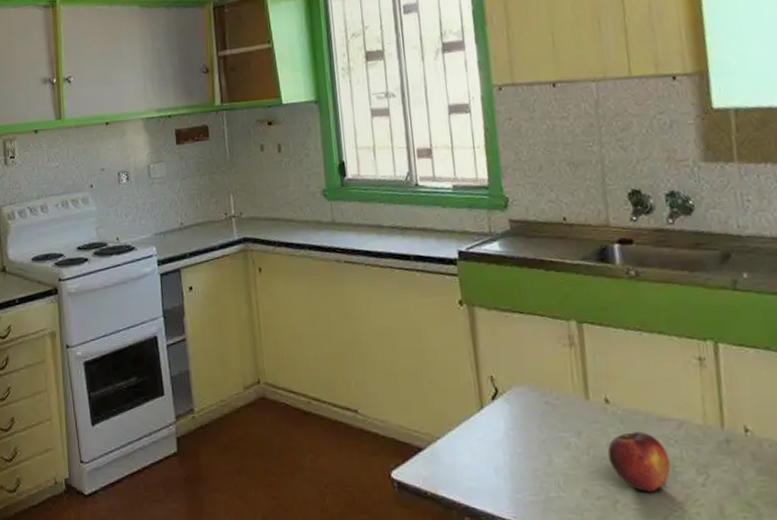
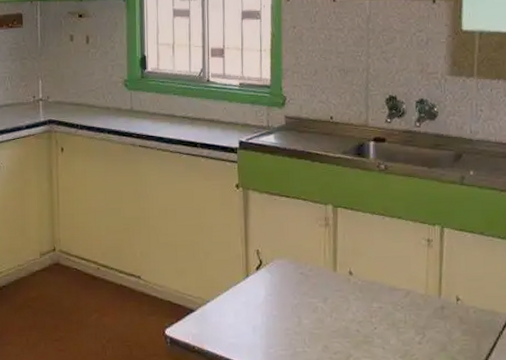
fruit: present [607,432,671,492] -> none [347,299,396,348]

